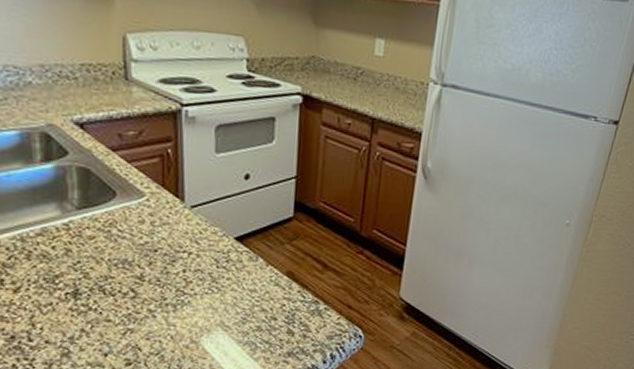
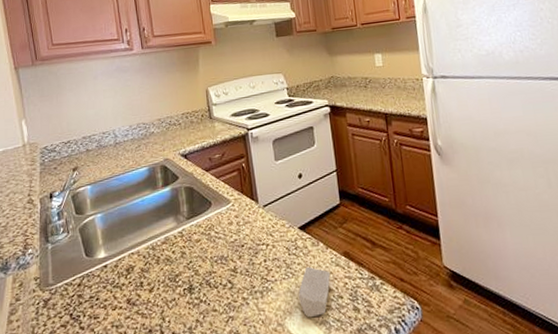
soap bar: none [222,282,267,336] -> present [299,266,331,317]

